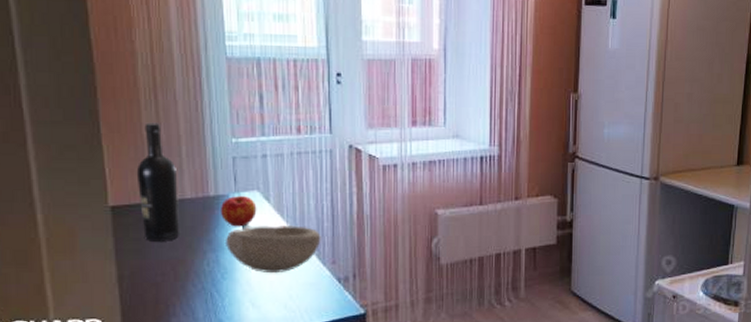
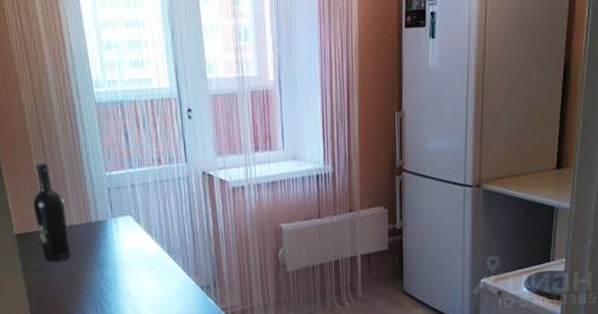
apple: present [220,195,257,227] -> none [101,219,131,247]
bowl: present [224,224,321,274] -> none [107,243,185,285]

